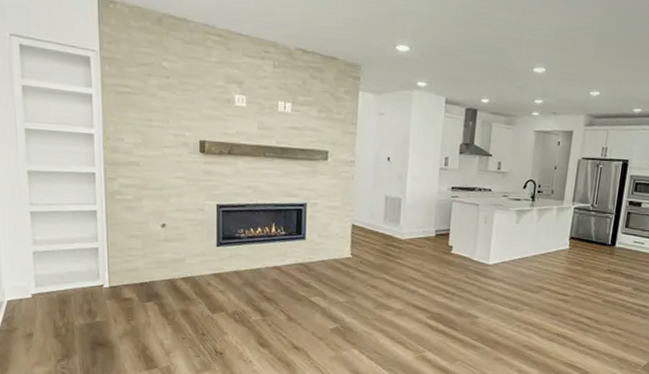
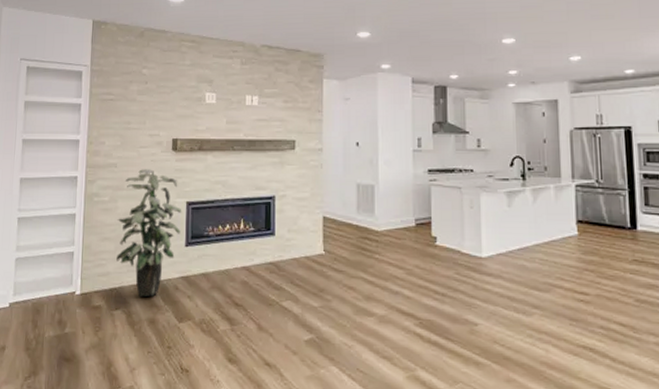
indoor plant: none [143,169,211,291] -> present [116,169,181,298]

